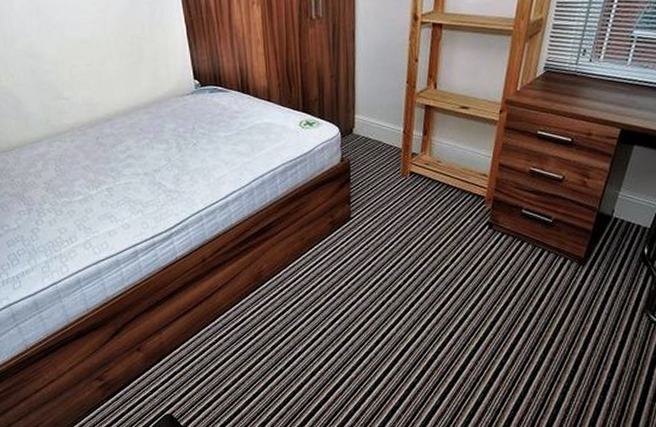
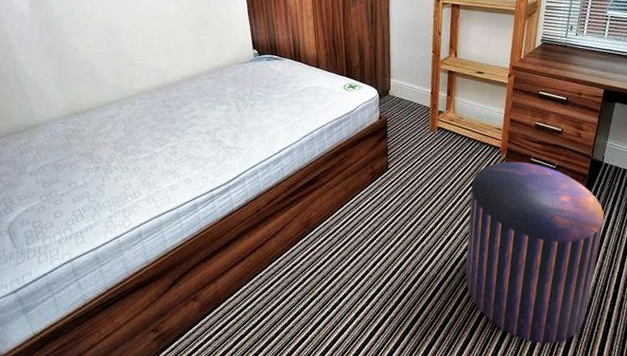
stool: none [437,213,608,414] -> present [465,161,605,344]

